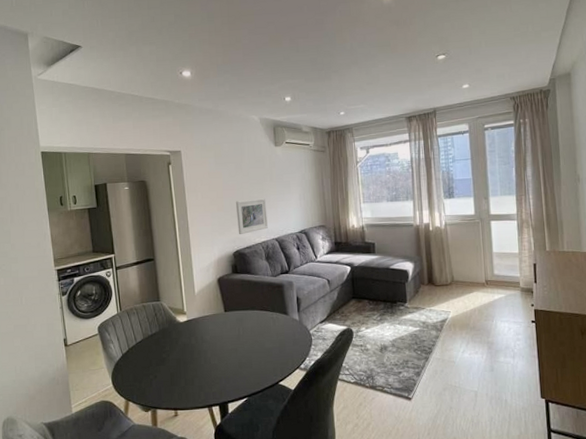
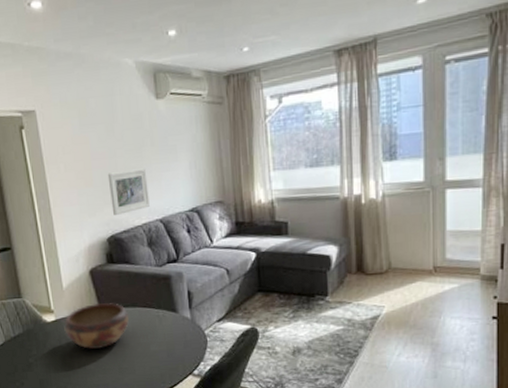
decorative bowl: none [194,306,248,346] -> present [64,303,129,350]

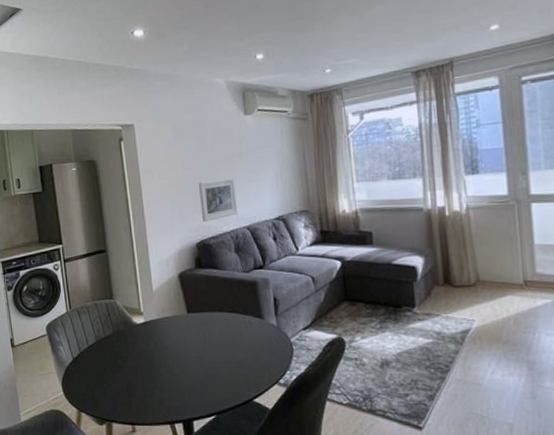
decorative bowl: present [64,303,129,350] -> none [152,307,215,354]

